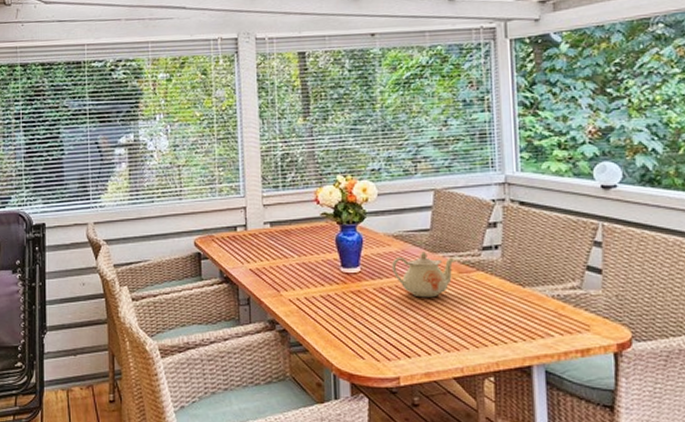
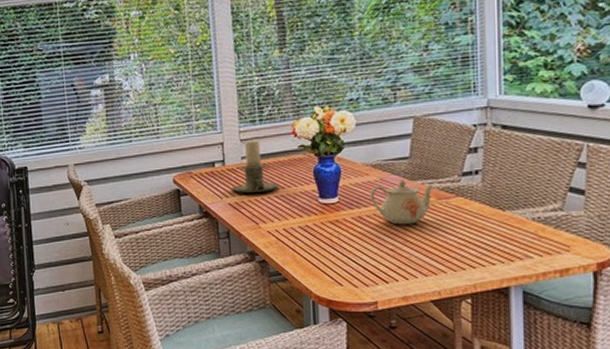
candle holder: none [253,205,301,259] -> present [232,140,279,193]

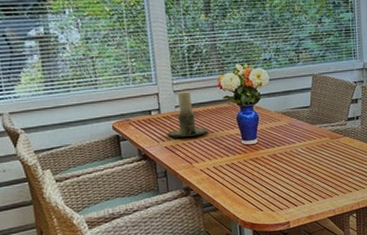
teapot: present [370,179,433,225] -> none [282,124,328,160]

